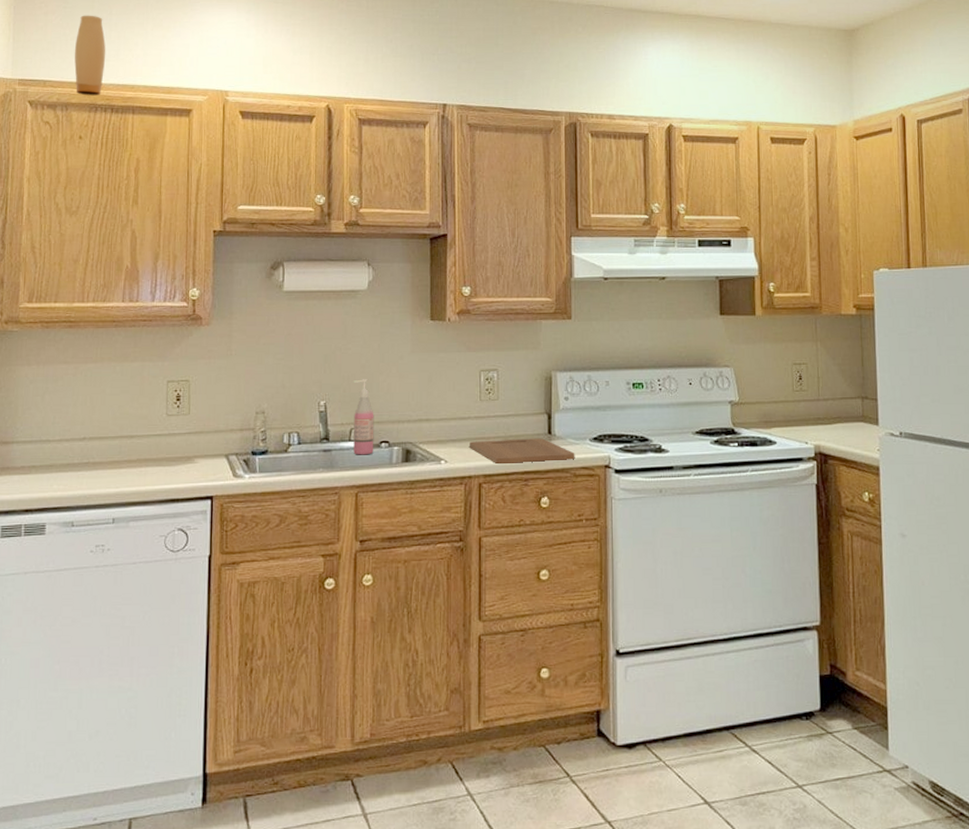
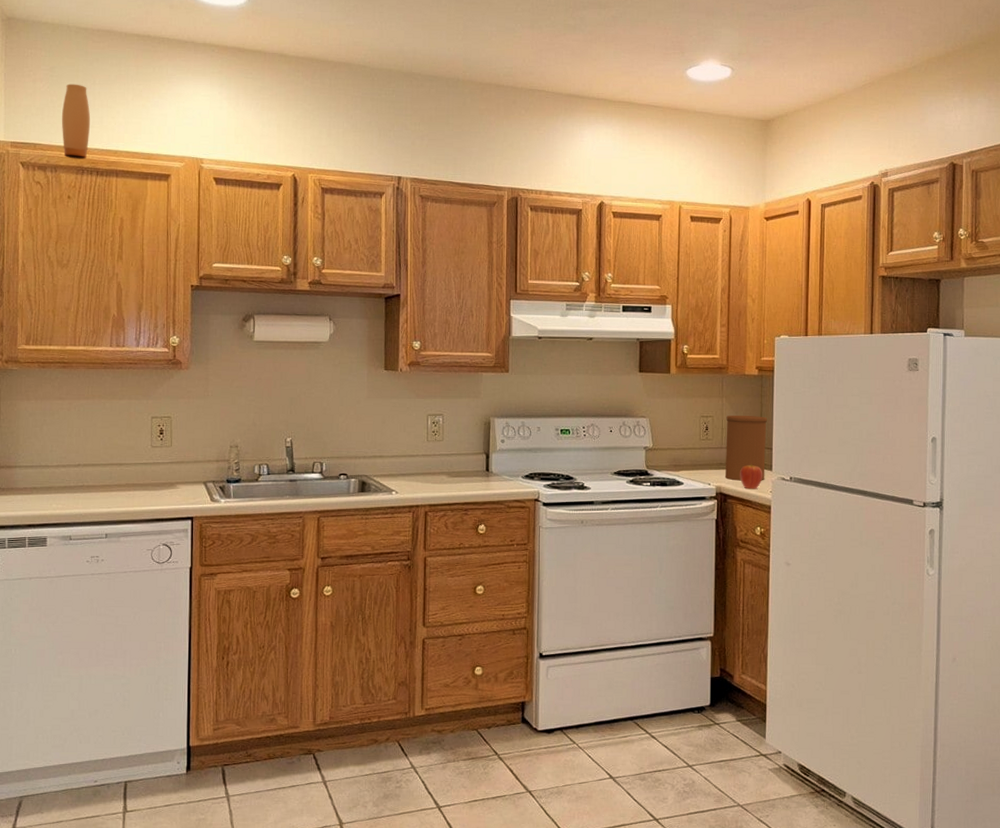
soap dispenser: present [353,379,374,455] -> none [316,420,334,485]
cutting board: present [470,438,575,465] -> none [417,474,509,496]
canister: none [822,361,871,438] -> present [726,415,767,481]
fruit: none [840,417,869,448] -> present [739,463,763,489]

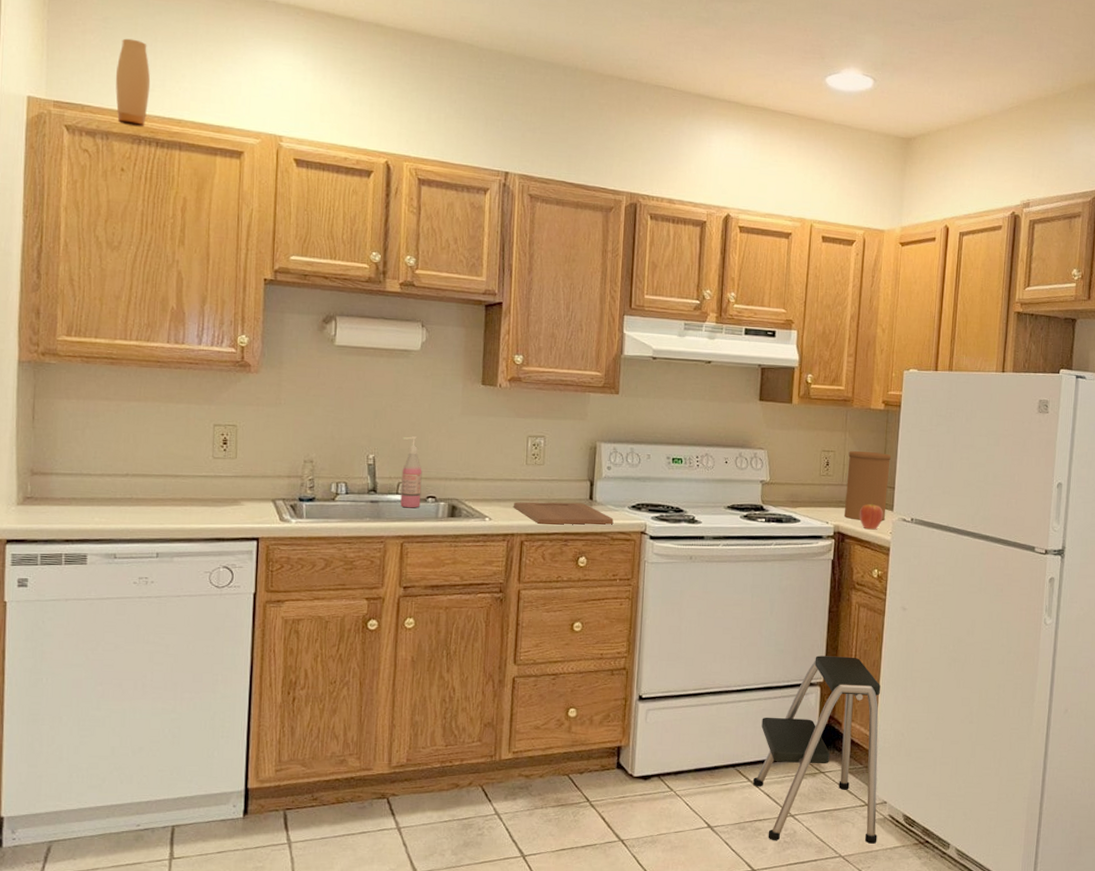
soap dispenser: none [316,420,334,485] -> present [400,436,422,508]
cutting board: none [417,474,509,496] -> present [514,501,614,525]
step stool: none [650,611,774,793] -> present [752,655,881,844]

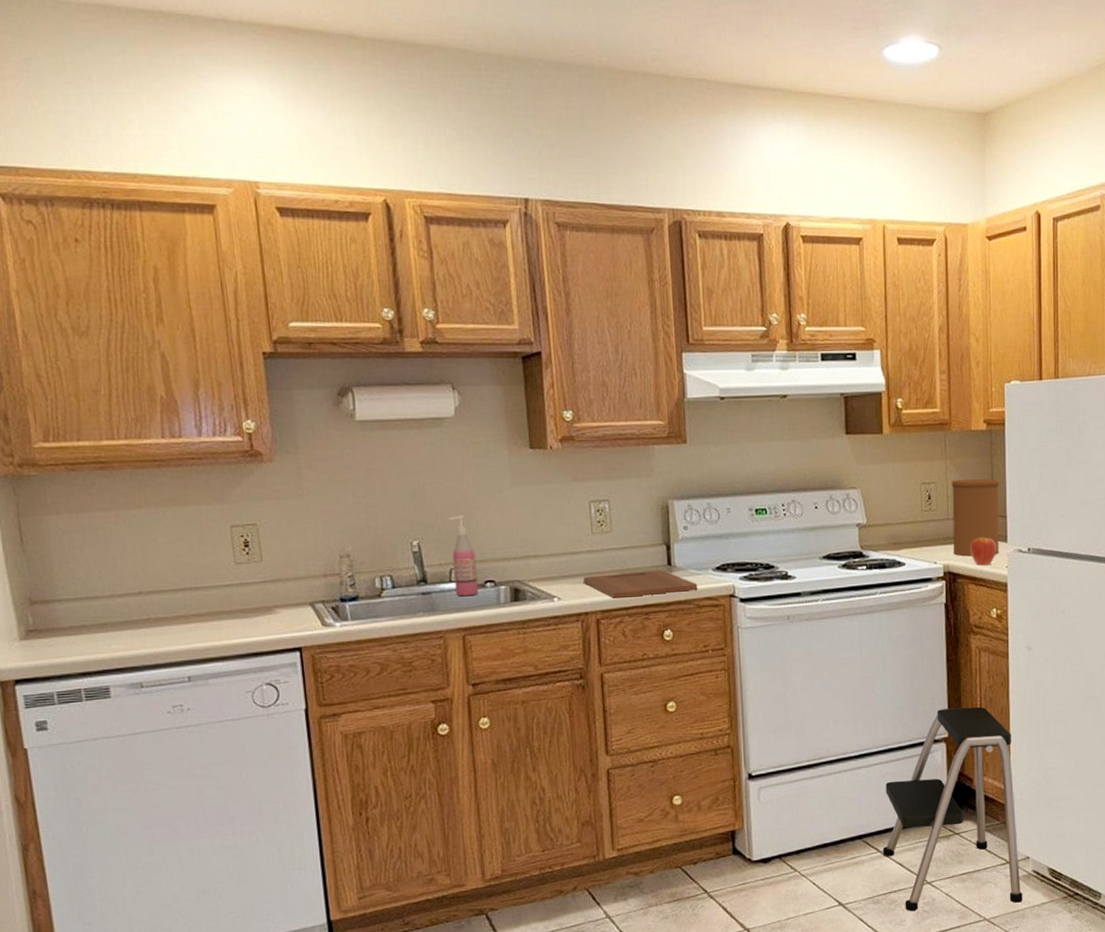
vase: present [115,38,151,127] -> none [49,81,95,188]

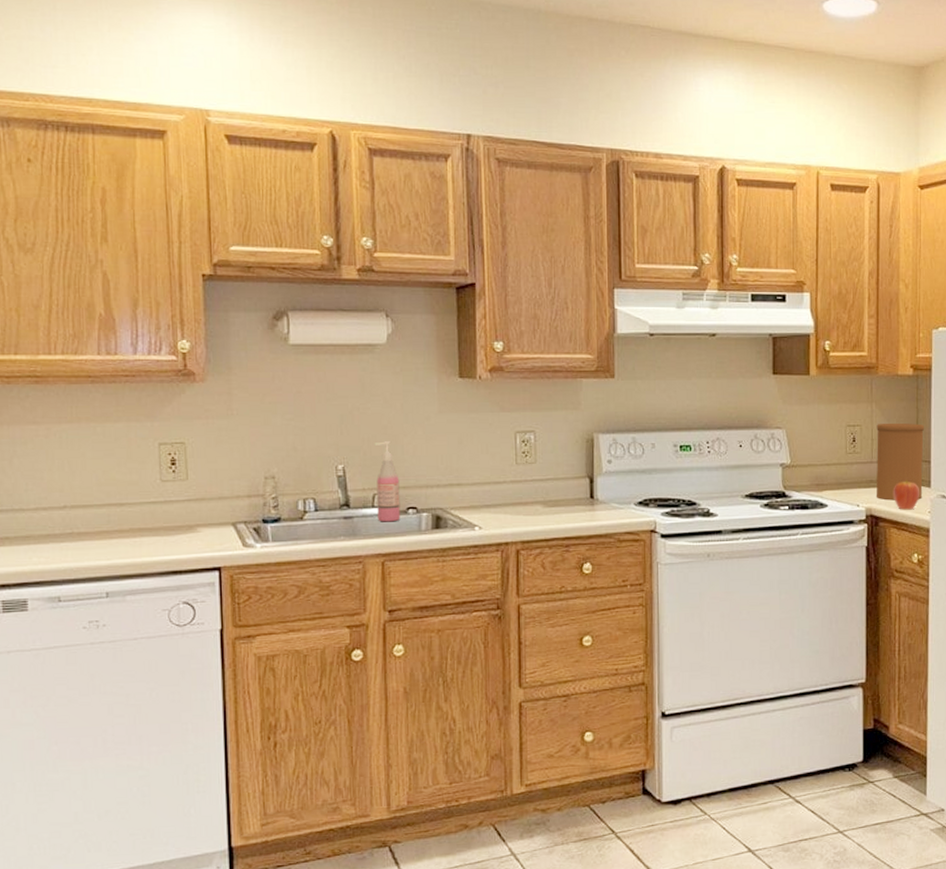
cutting board: present [583,570,698,599] -> none [506,503,619,531]
step stool: present [882,706,1023,911] -> none [794,652,936,860]

